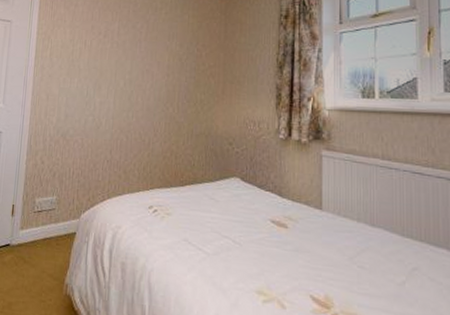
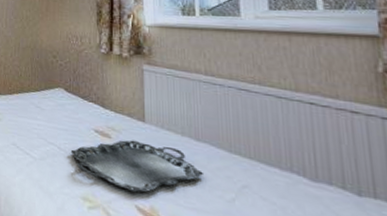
serving tray: none [245,229,378,283] -> present [70,140,204,193]

